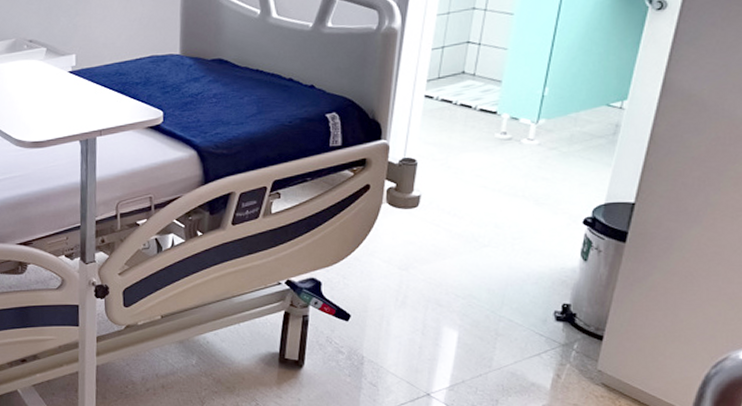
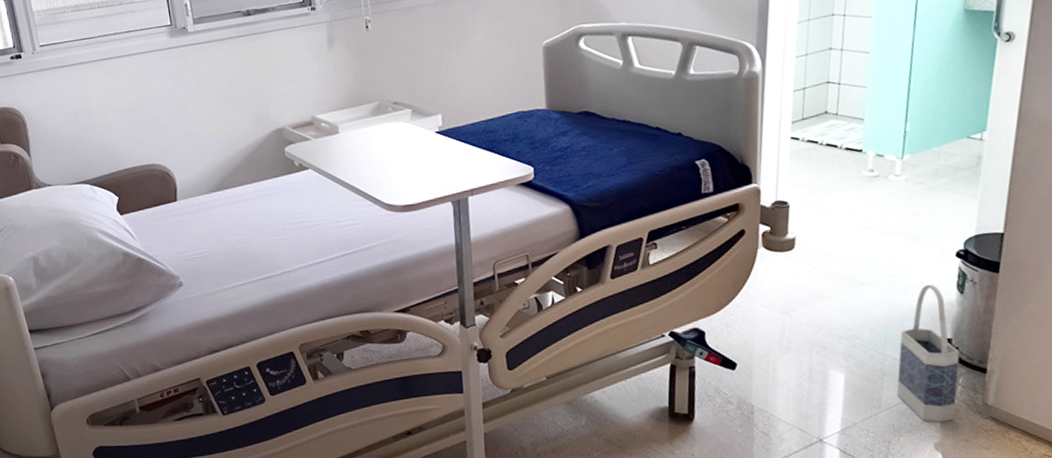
bag: none [509,249,577,385] -> present [896,284,960,423]

